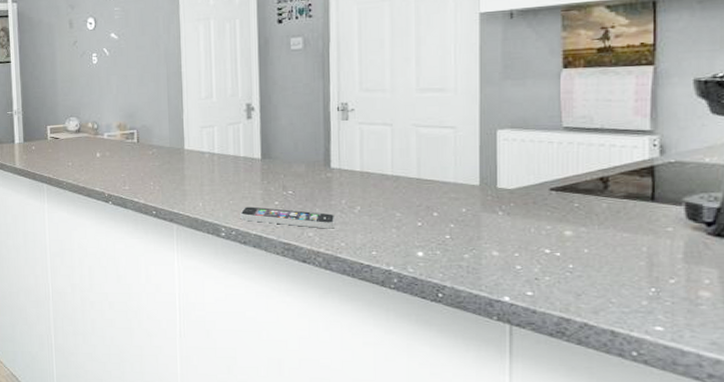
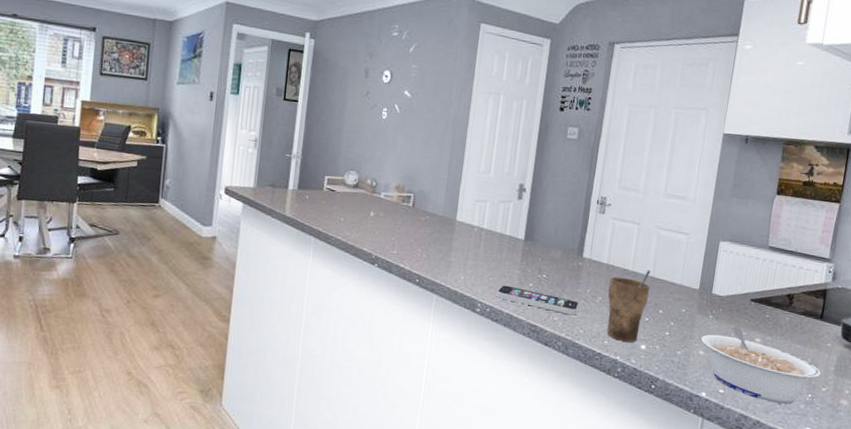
cup: none [367,171,418,250] -> present [607,269,651,342]
legume: none [493,220,665,302] -> present [701,326,821,404]

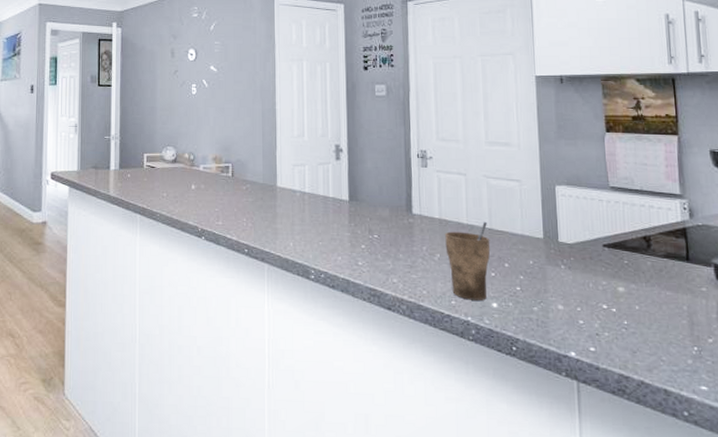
smartphone: present [496,285,580,316] -> none [329,249,418,276]
legume: present [701,326,821,404] -> none [557,275,703,360]

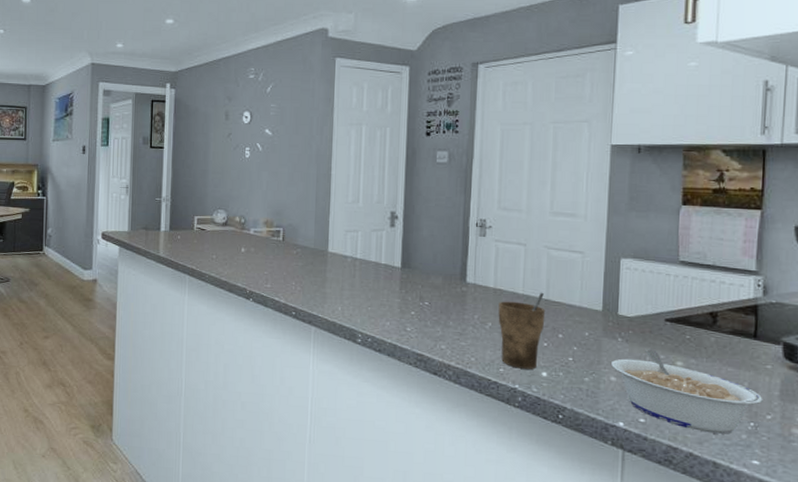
legume: none [557,275,703,360] -> present [611,349,763,434]

